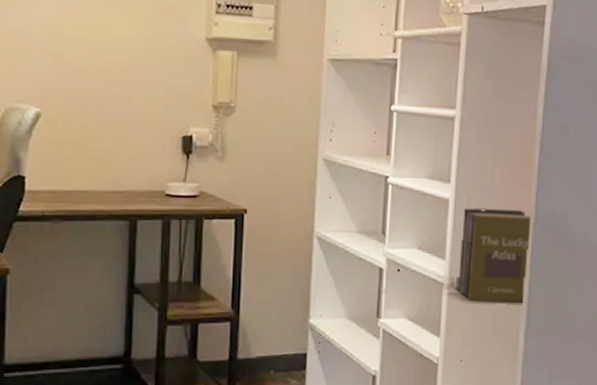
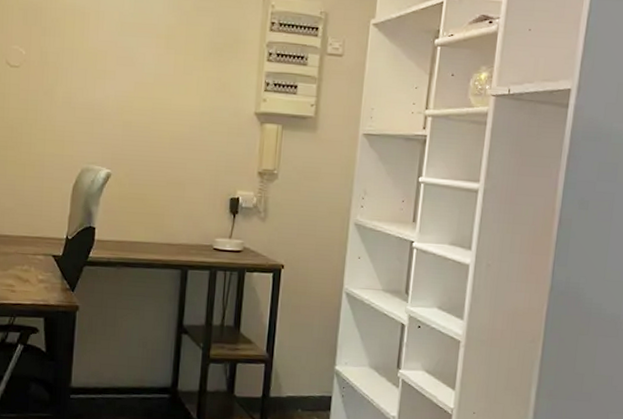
books: present [450,208,532,303] -> none [467,273,548,364]

